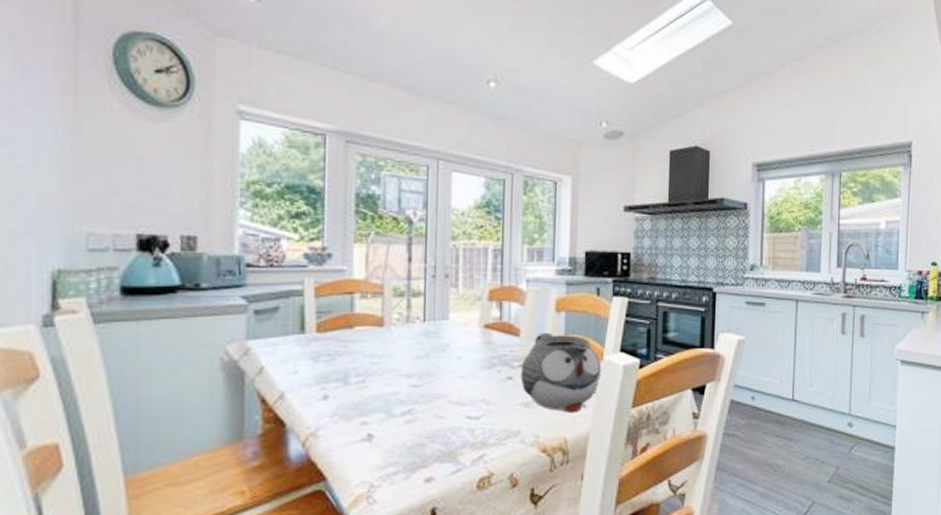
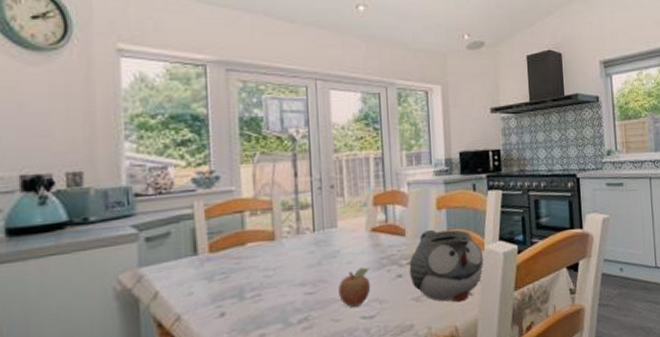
fruit: none [445,364,480,405] -> present [338,267,371,307]

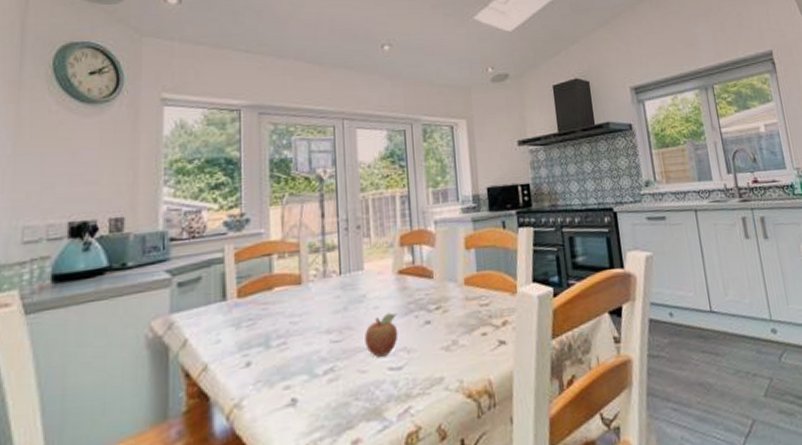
teapot: present [409,229,484,303] -> none [437,271,517,353]

